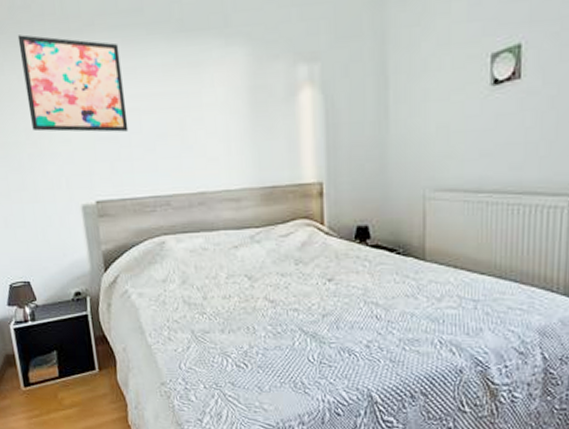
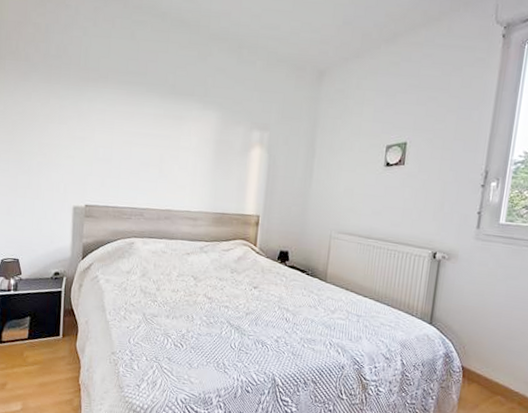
wall art: present [17,34,129,132] -> none [45,75,124,157]

